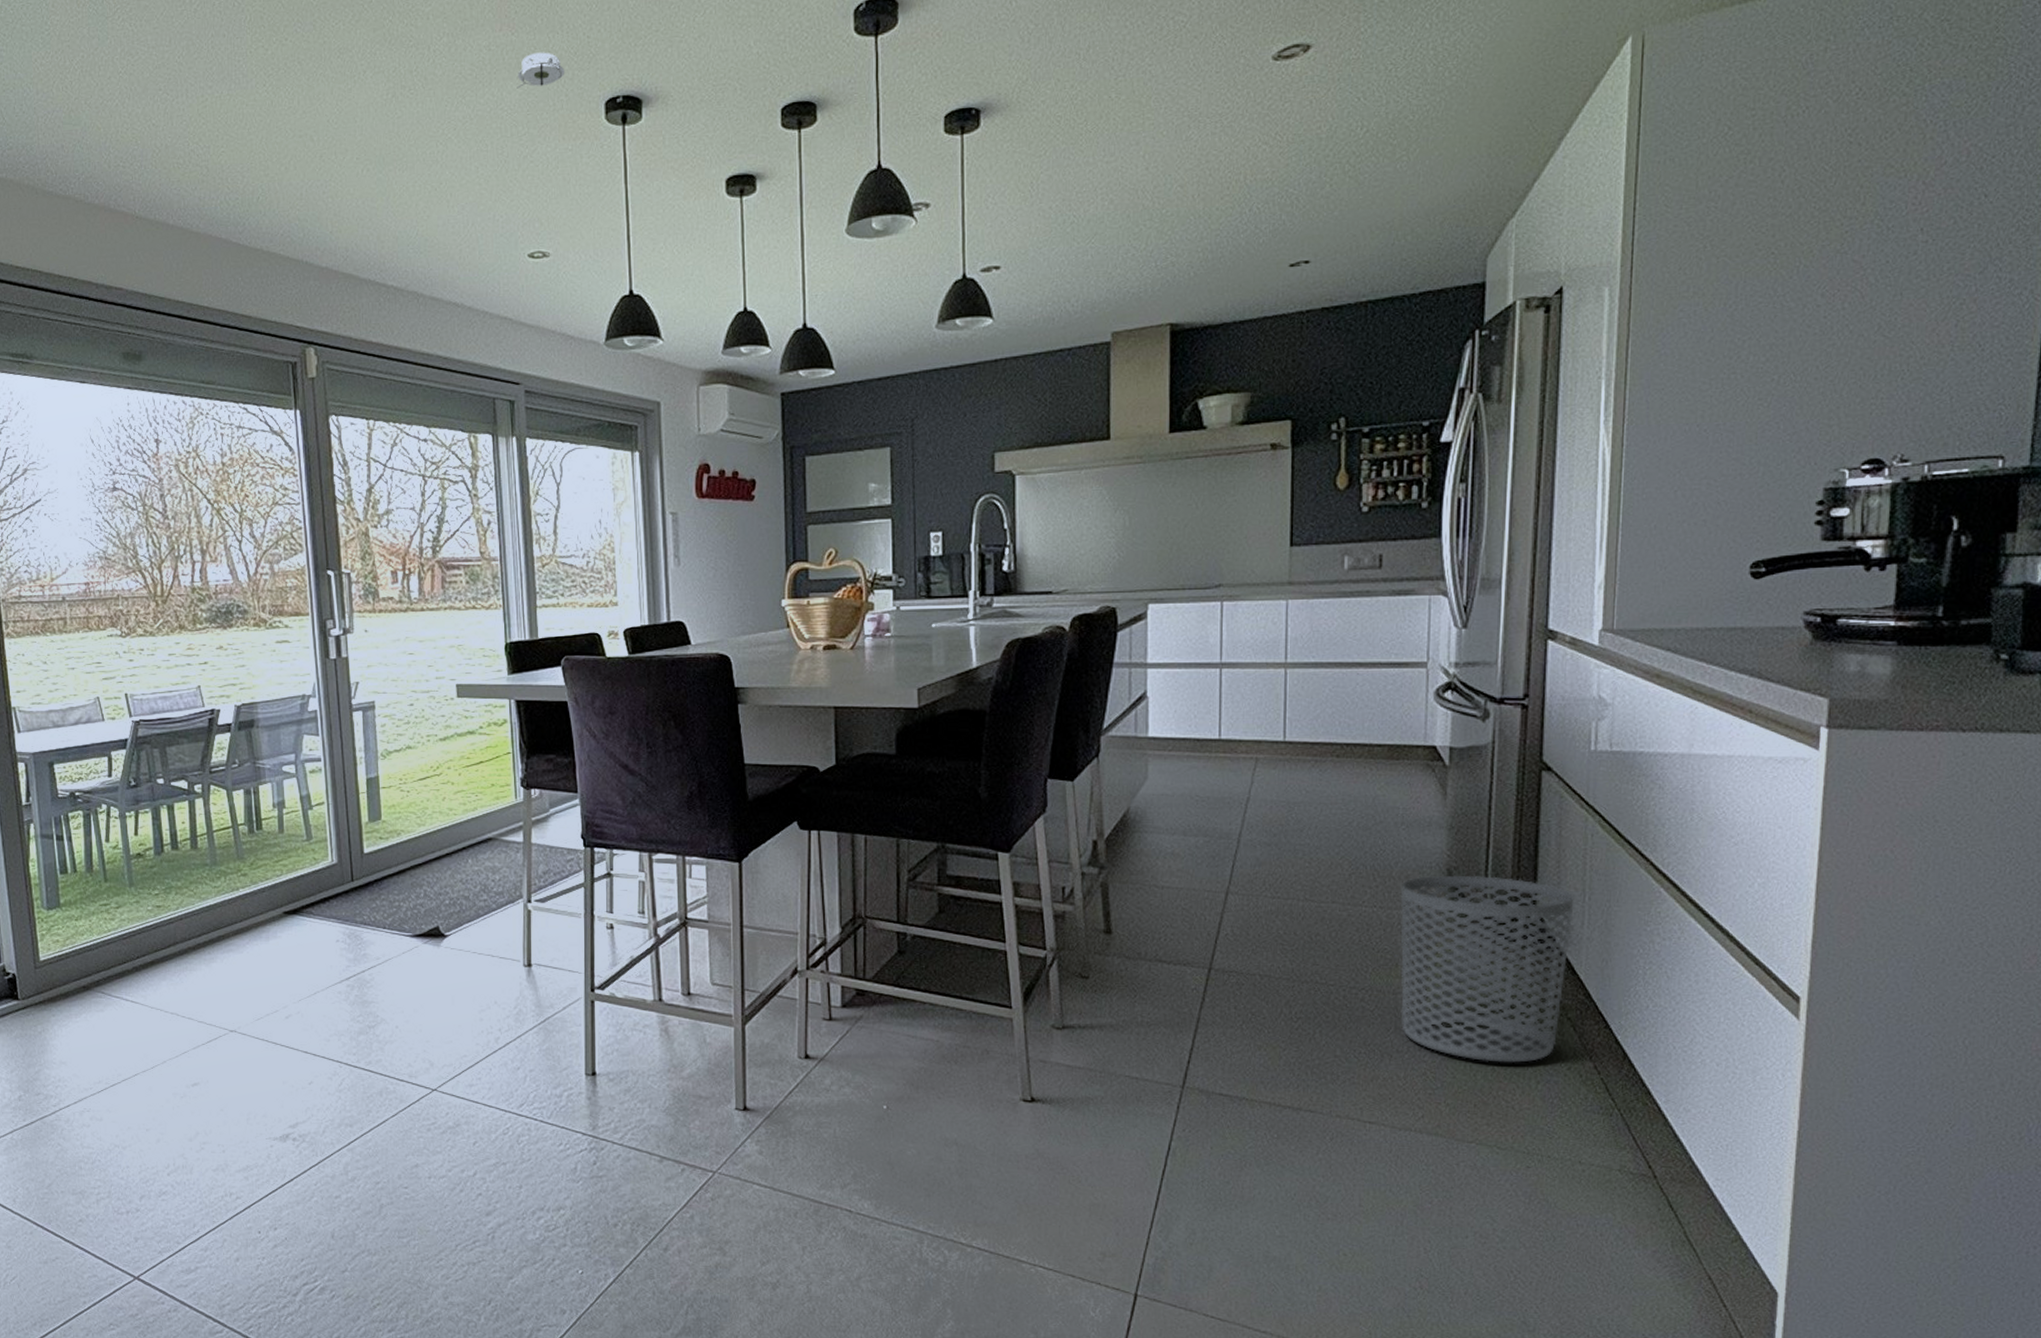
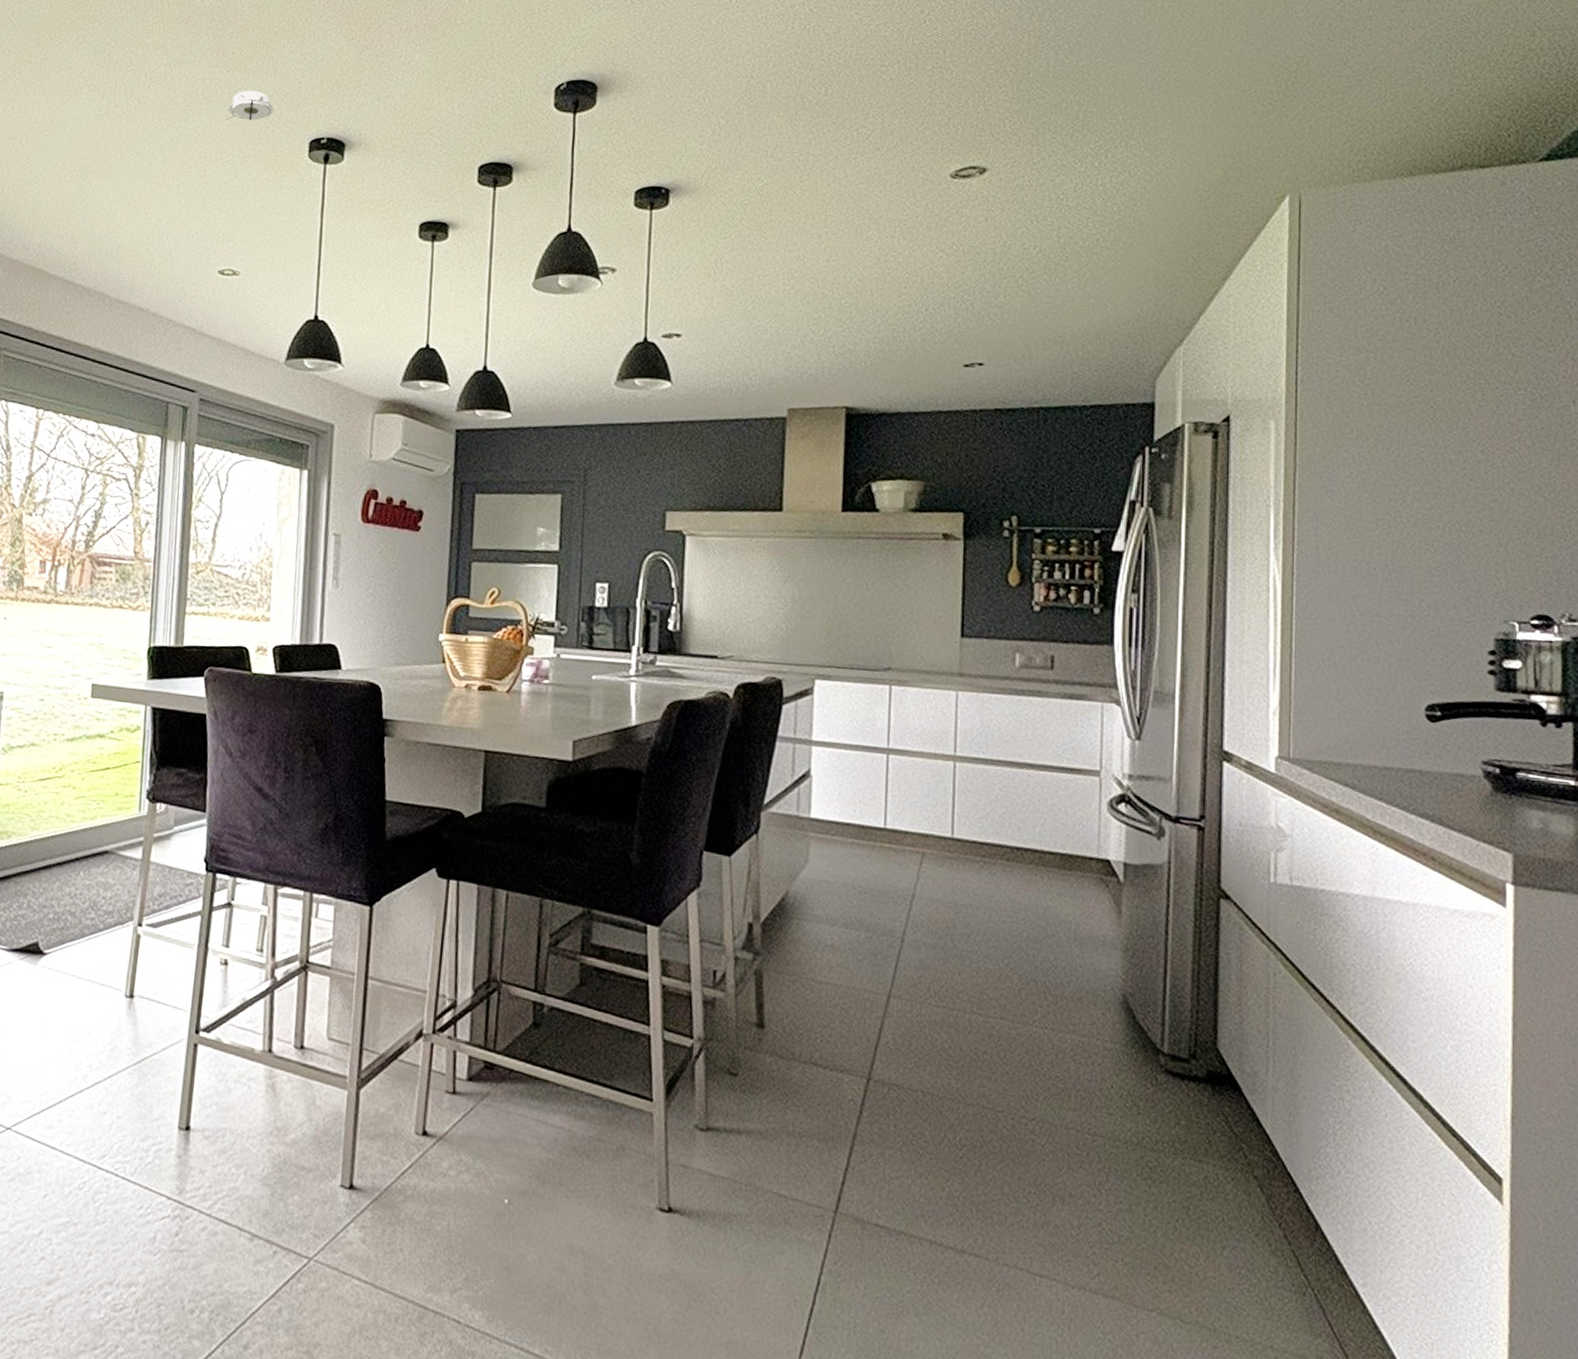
waste bin: present [1400,875,1574,1063] -> none [1073,1000,1258,1223]

